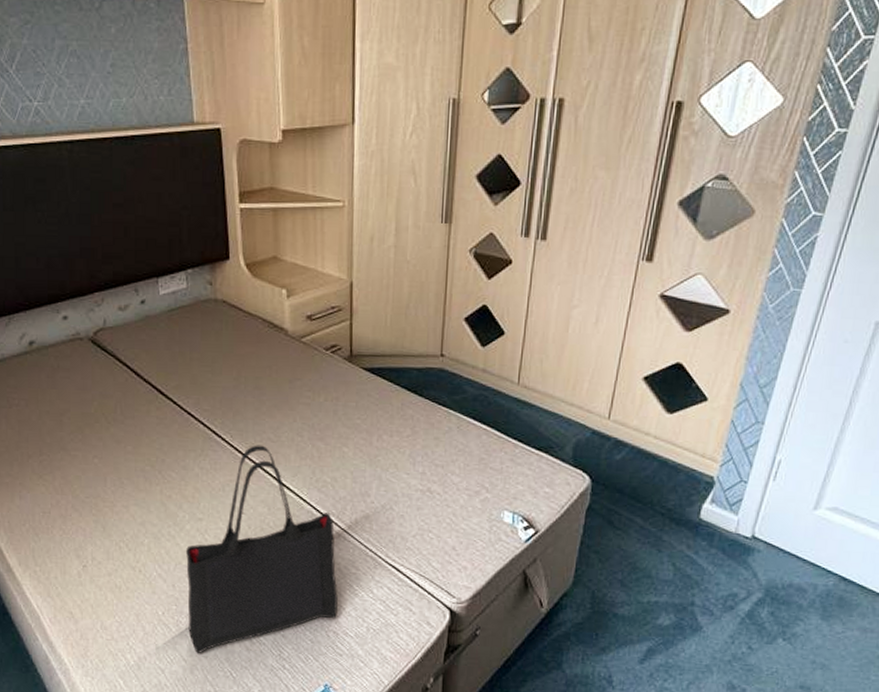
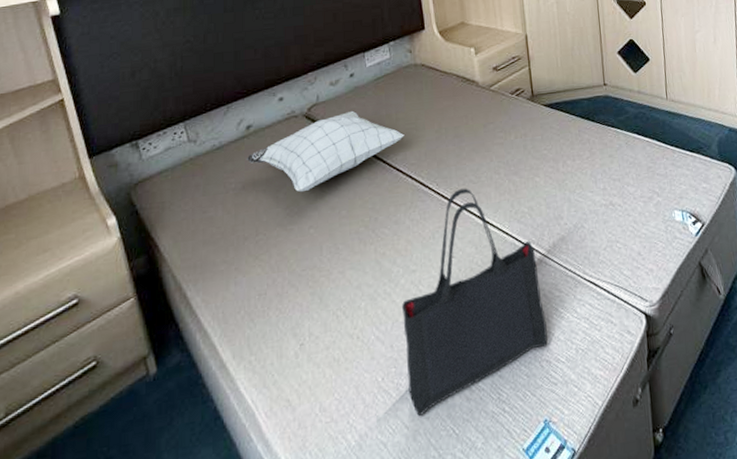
pillow: none [29,341,199,420] -> present [246,110,405,193]

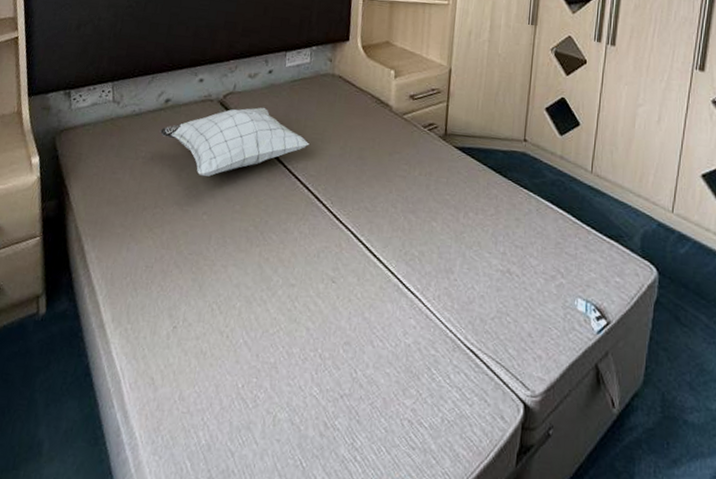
tote bag: present [402,188,548,417] -> none [265,213,418,437]

